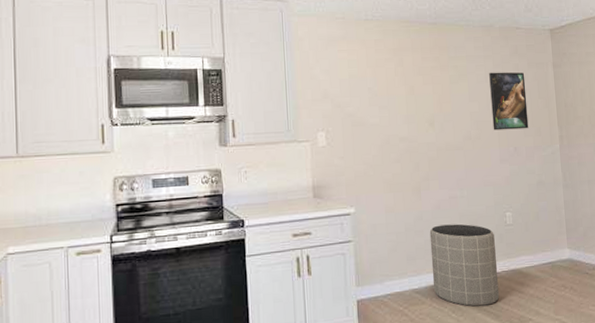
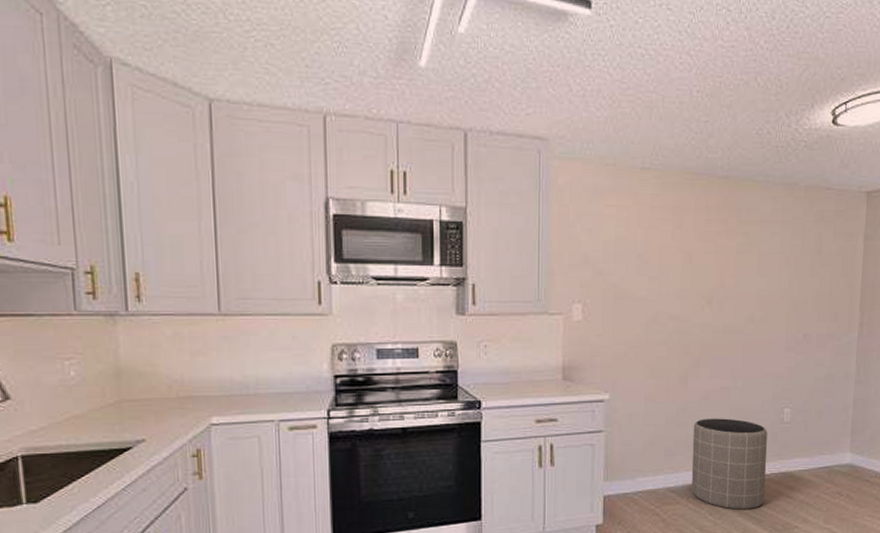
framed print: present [489,72,529,131] -> none [782,242,828,313]

